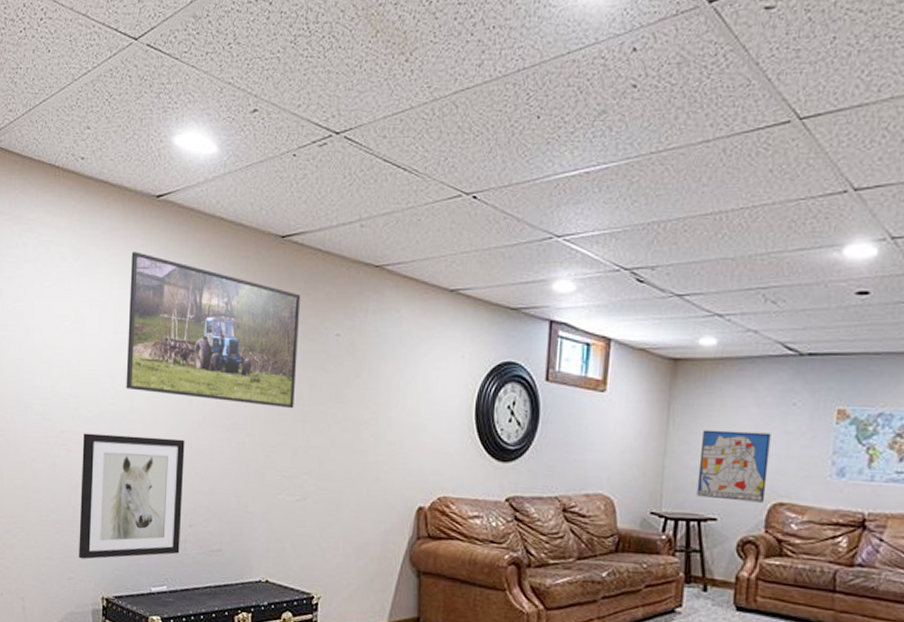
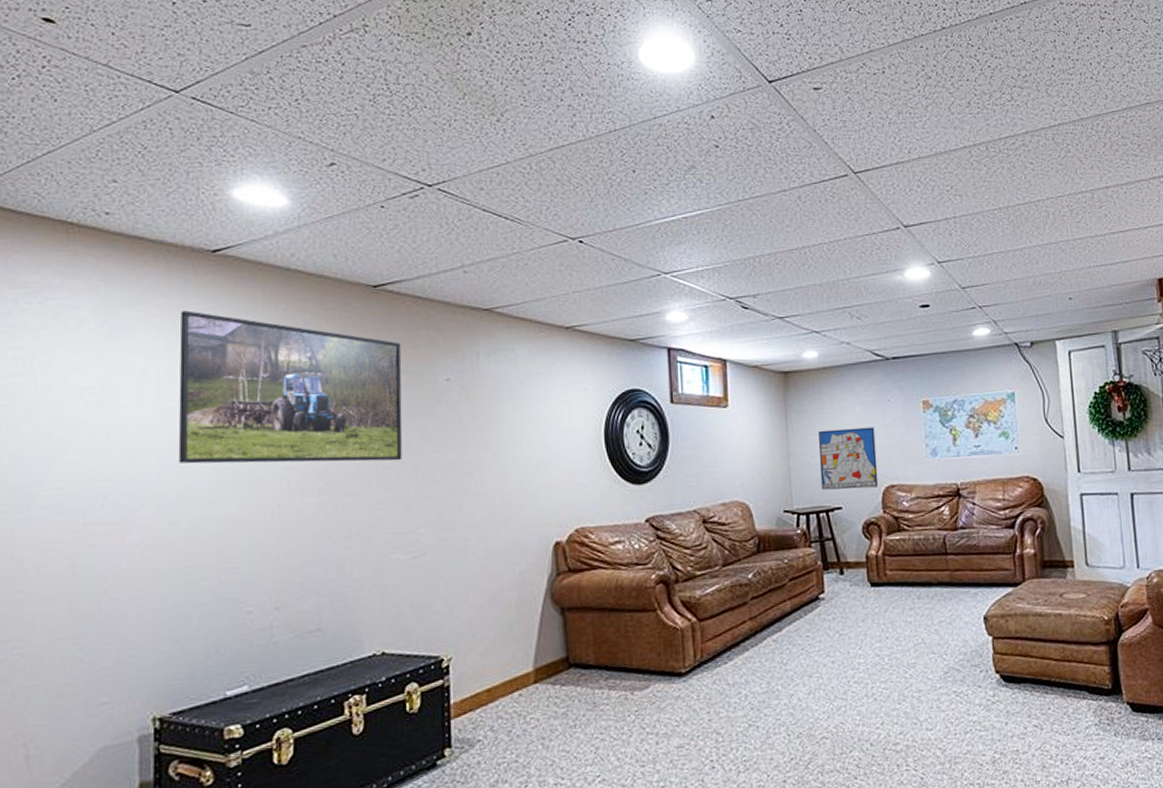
wall art: present [79,433,185,559] -> none [115,511,265,676]

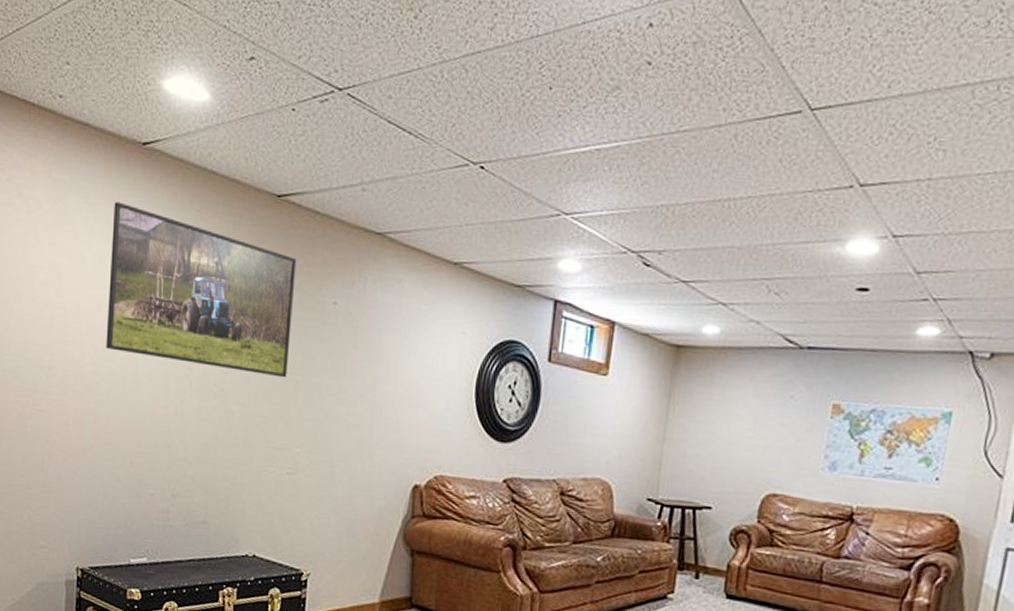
wall art: present [818,427,878,490] -> none [692,418,768,493]

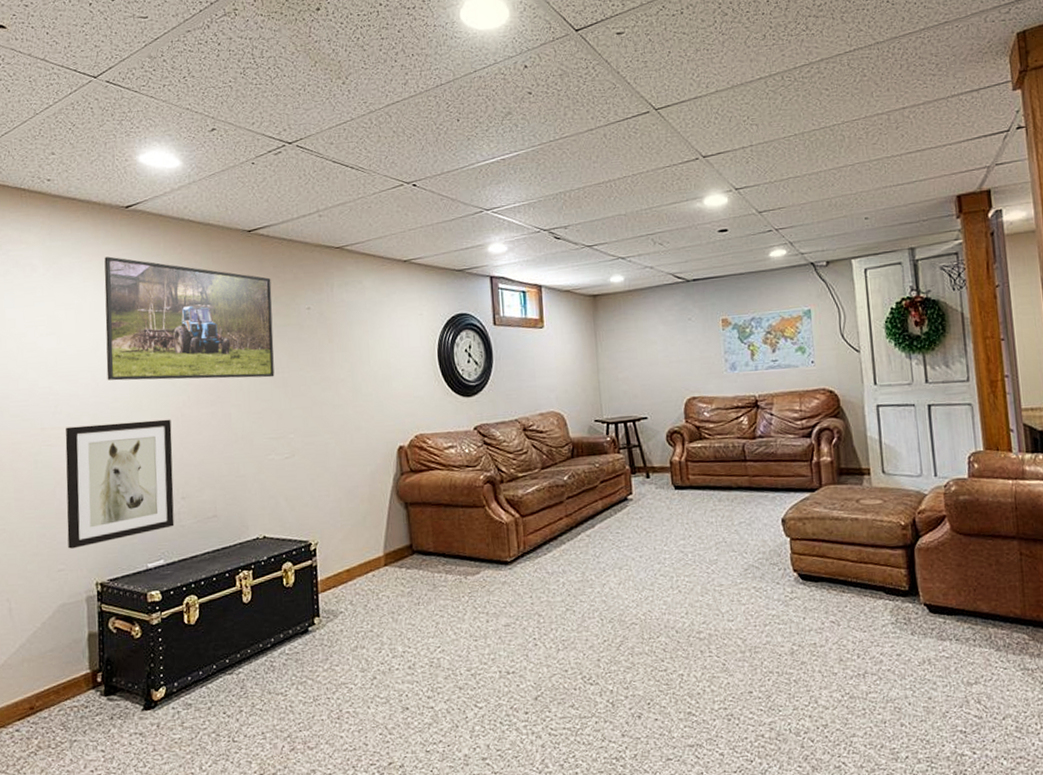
wall art: none [52,393,169,527] -> present [65,419,175,549]

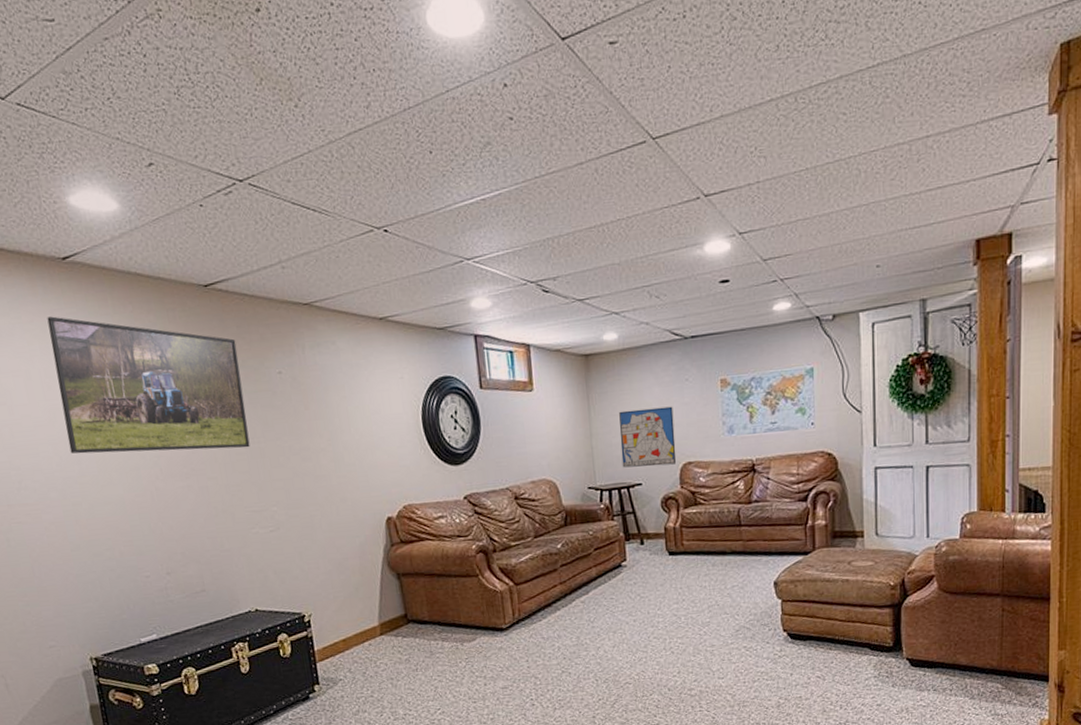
wall art: present [65,419,175,549] -> none [34,493,163,626]
wall art: none [625,344,681,402] -> present [619,406,676,468]

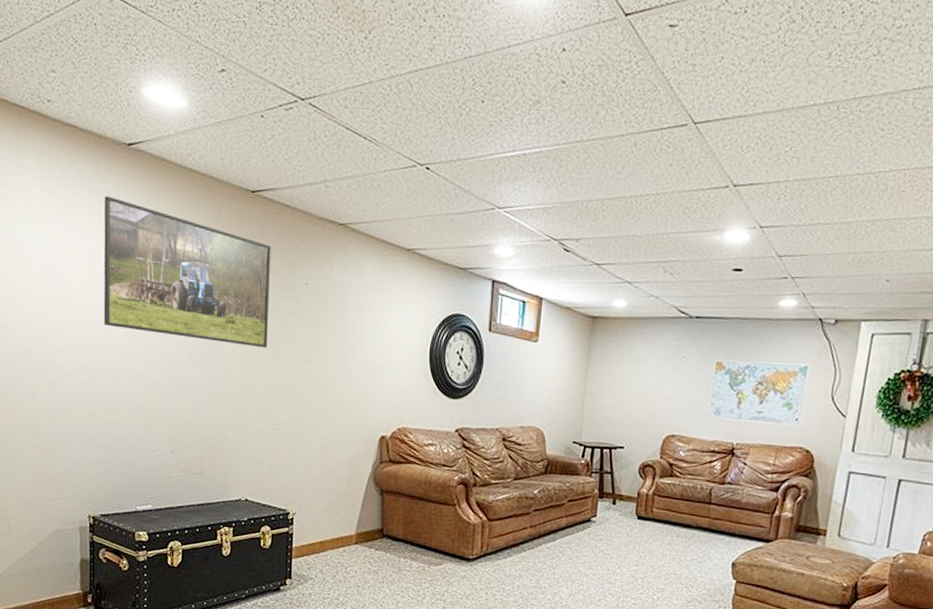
wall art: present [619,406,676,468] -> none [609,375,667,435]

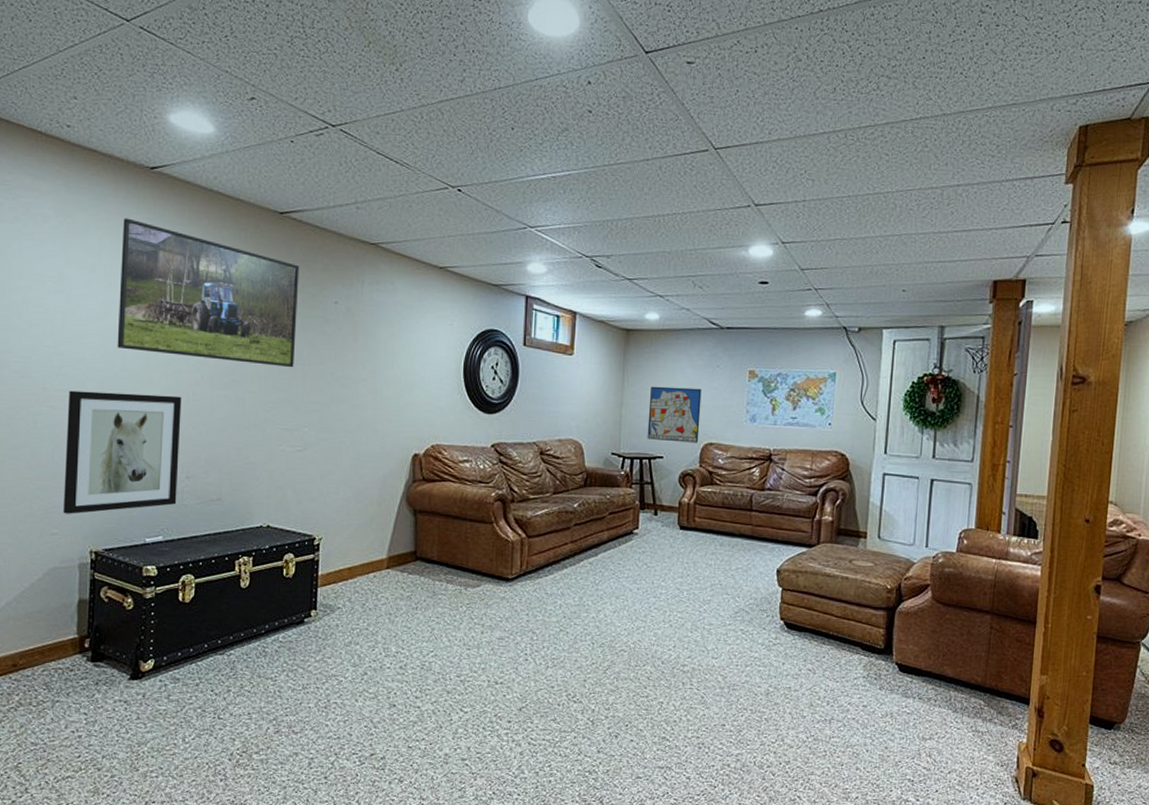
wall art: none [62,365,165,482] -> present [63,390,182,514]
wall art: none [609,375,667,435] -> present [647,386,702,443]

